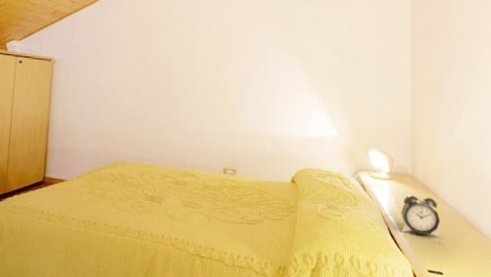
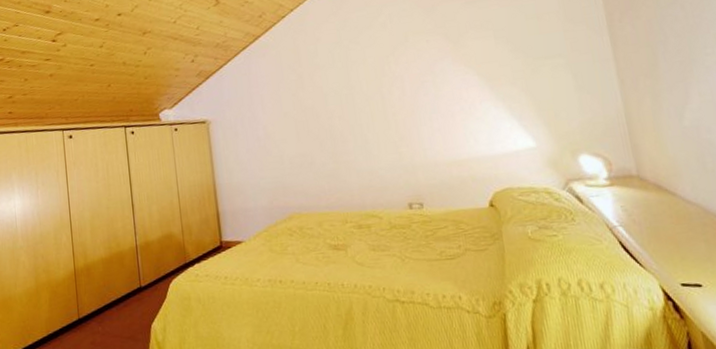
alarm clock: present [400,195,441,238] -> none [631,198,689,245]

